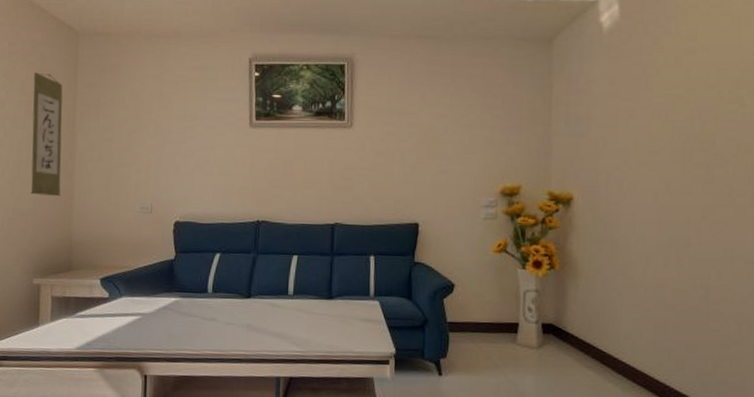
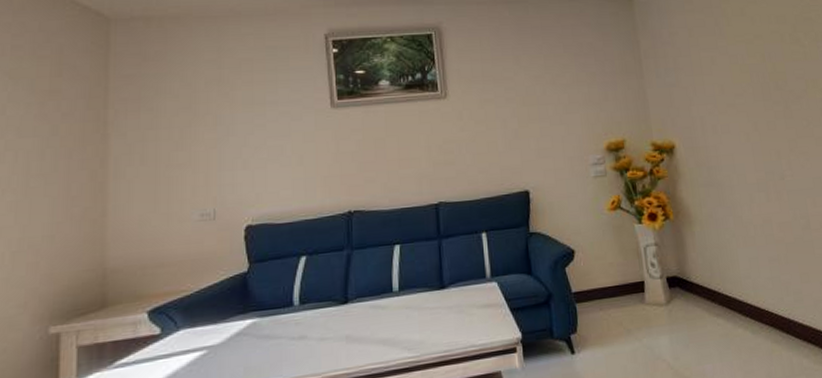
wall scroll: present [30,72,63,196] -> none [44,67,89,218]

